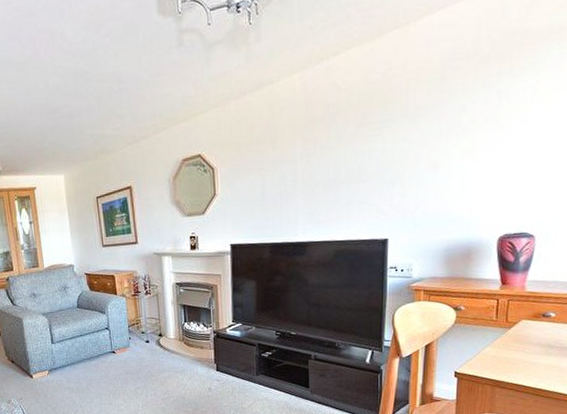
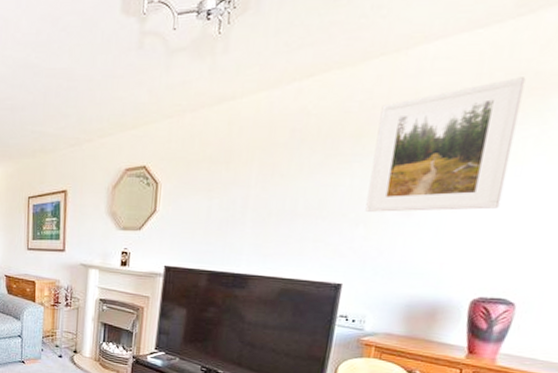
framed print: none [399,35,518,171] -> present [365,77,526,212]

